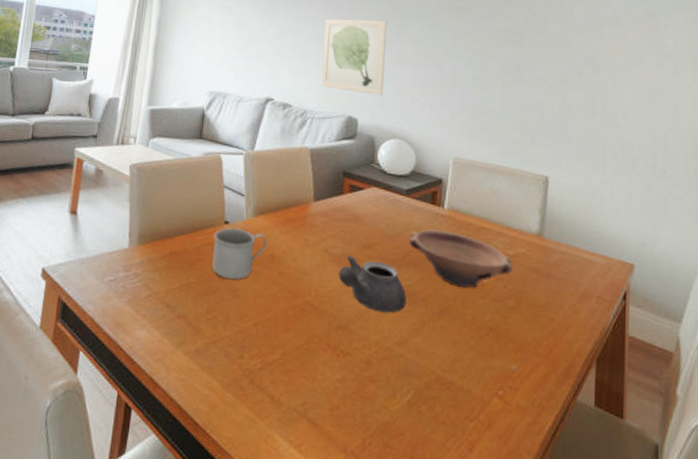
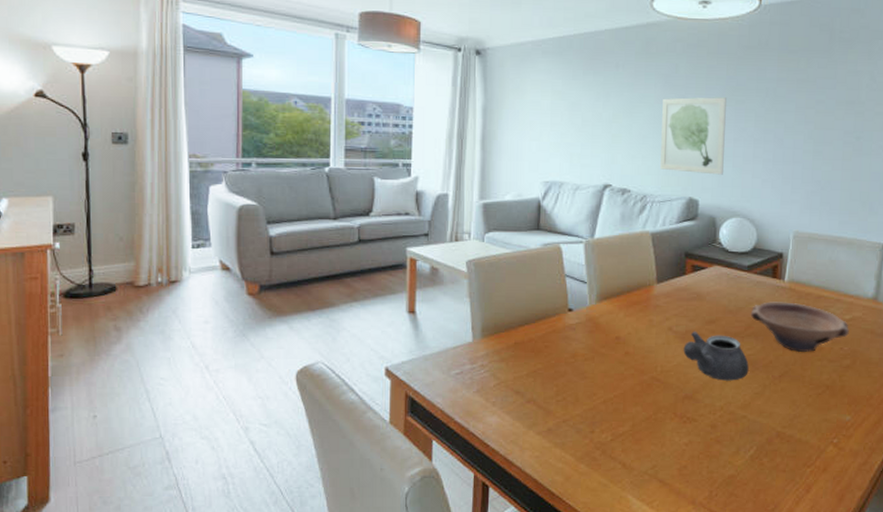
mug: present [212,228,267,280] -> none [558,315,612,363]

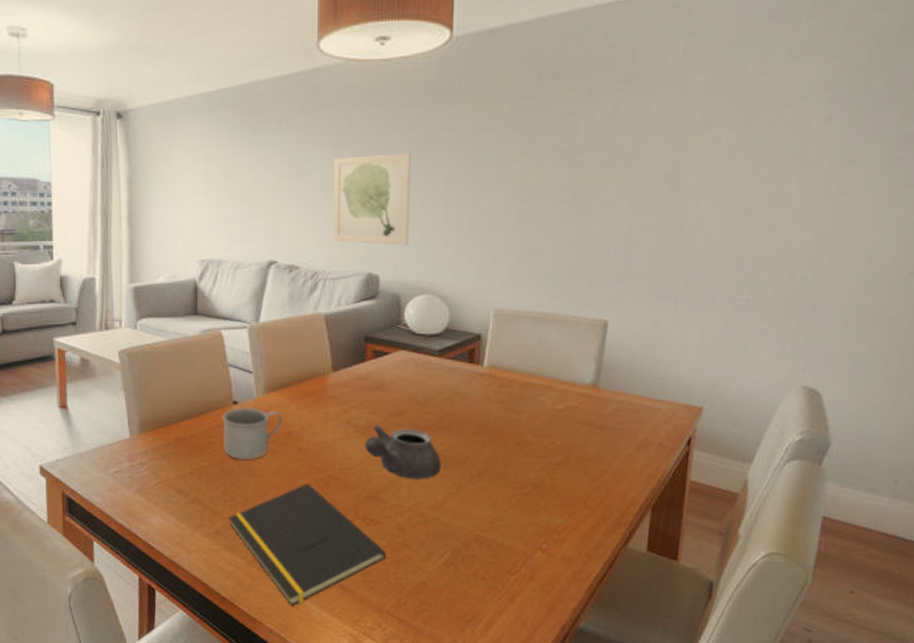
mug: none [558,315,612,363] -> present [222,408,283,460]
notepad: none [560,384,701,500] -> present [229,483,387,606]
bowl: present [750,301,849,353] -> none [442,390,562,448]

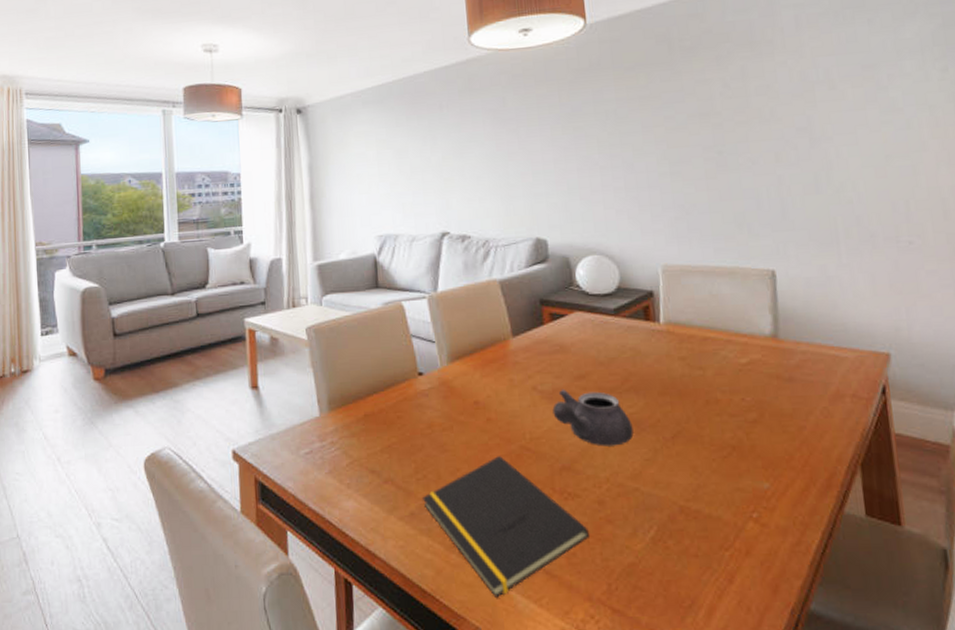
mug: present [222,408,283,460] -> none [409,379,469,434]
wall art: present [333,153,411,245] -> none [493,126,571,211]

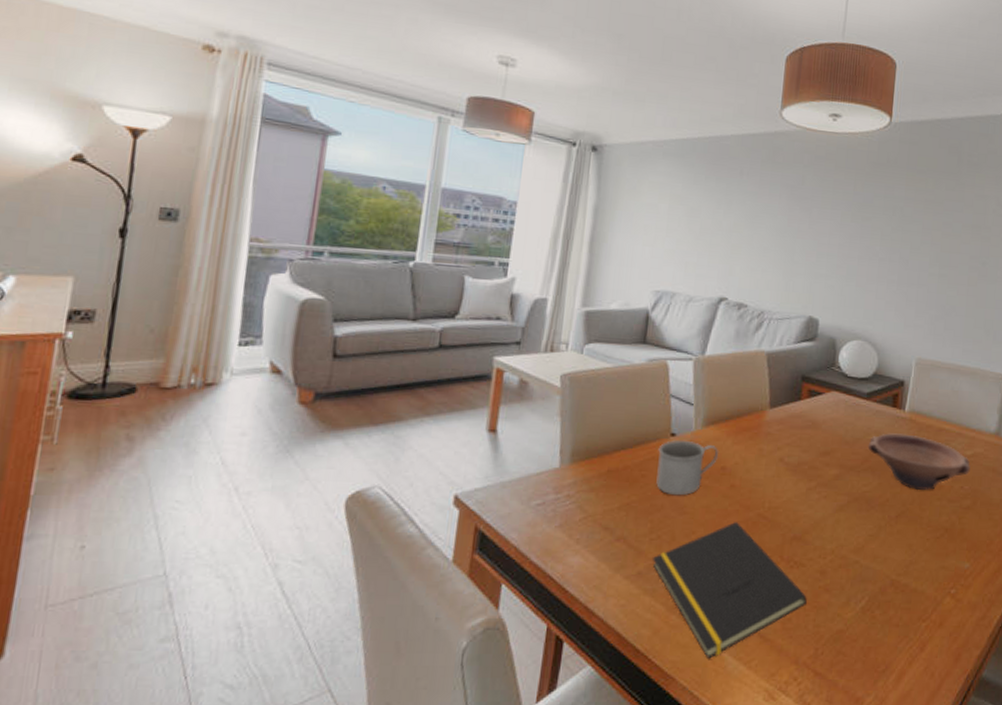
mug: none [409,379,469,434] -> present [656,440,718,496]
teapot: present [552,389,634,446] -> none [794,463,864,521]
bowl: none [625,347,749,408] -> present [867,433,971,491]

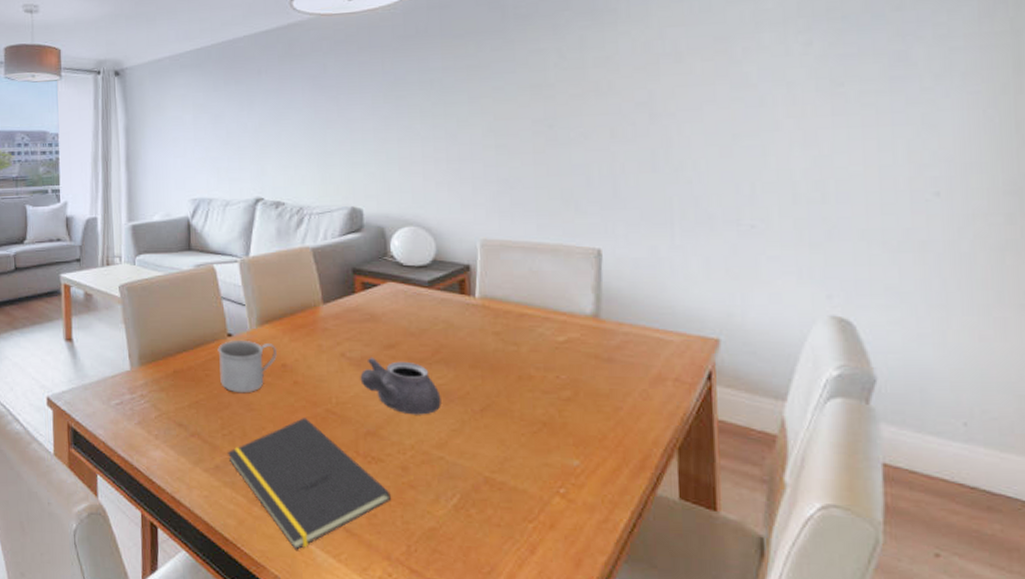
teapot: none [794,463,864,521] -> present [360,357,441,415]
bowl: present [867,433,971,491] -> none [436,322,565,382]

